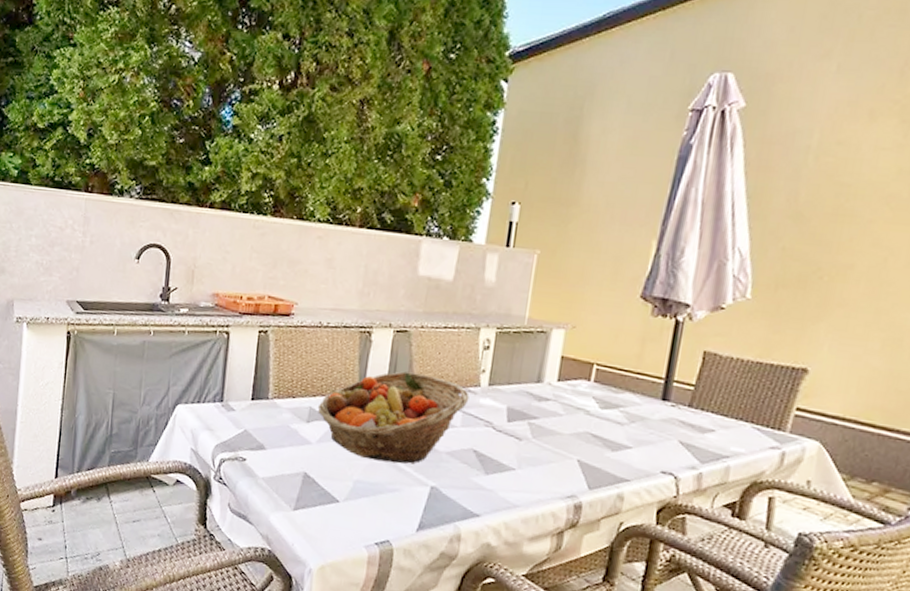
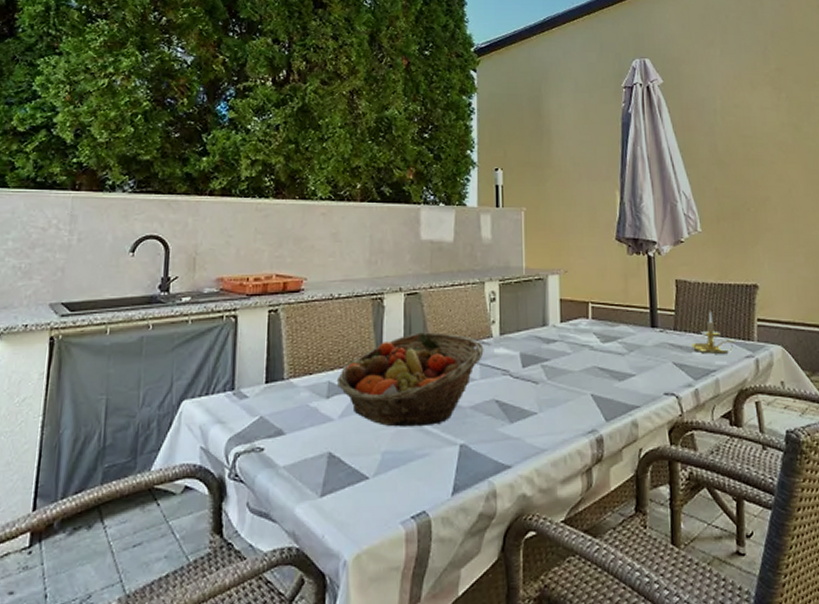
candle holder: none [705,392,761,441] -> present [691,311,735,354]

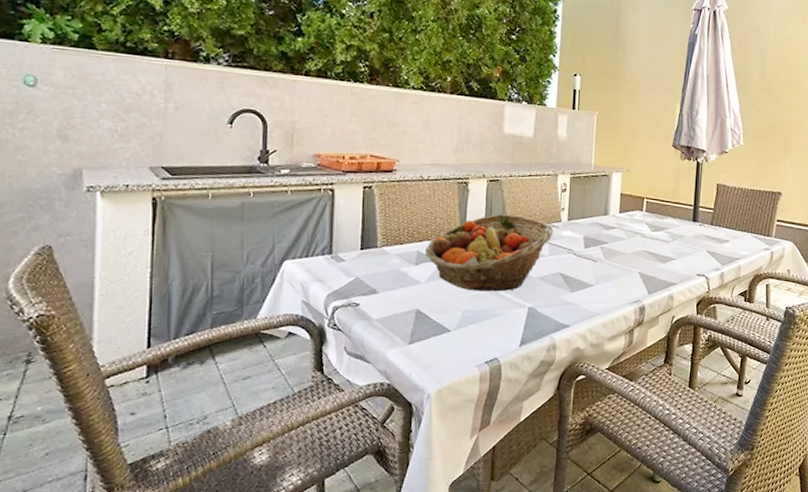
candle holder: present [691,311,735,354] -> none [723,211,757,246]

